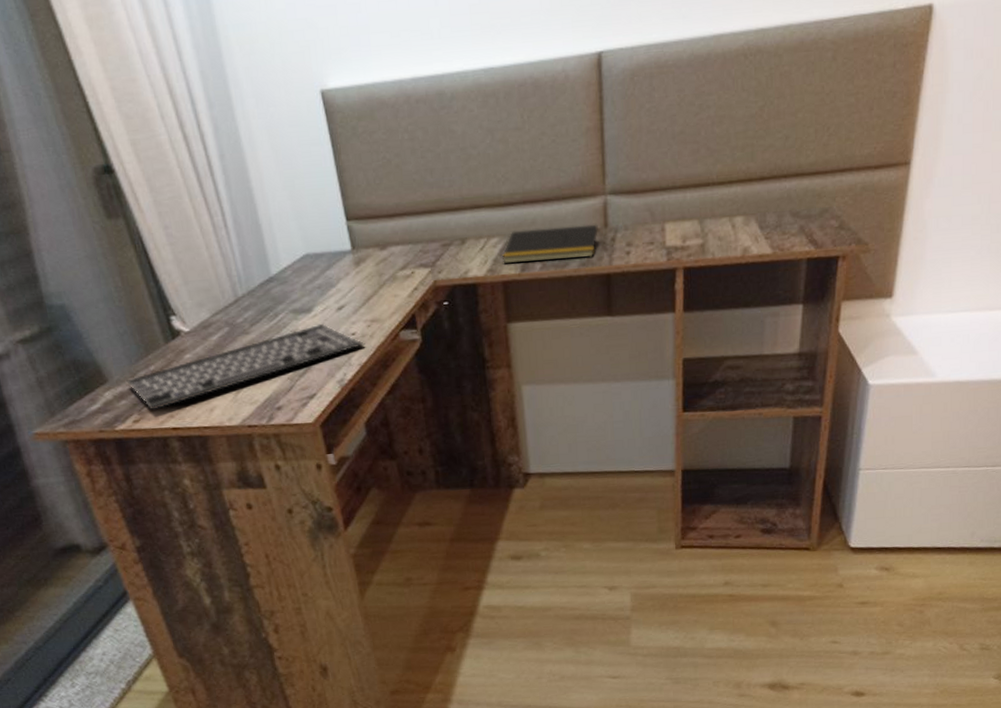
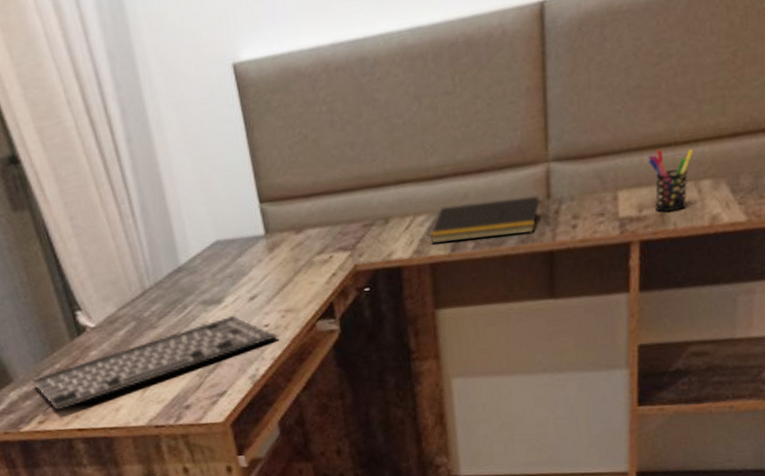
pen holder: none [690,188,728,243] -> present [648,148,694,212]

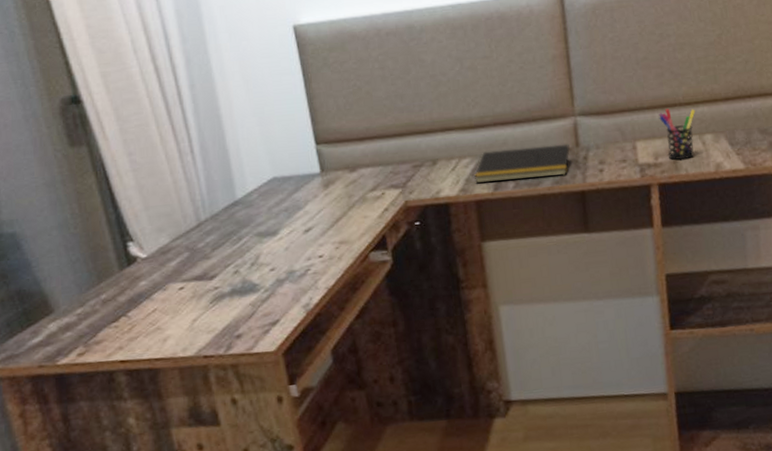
keyboard: present [31,315,279,411] -> none [74,246,333,342]

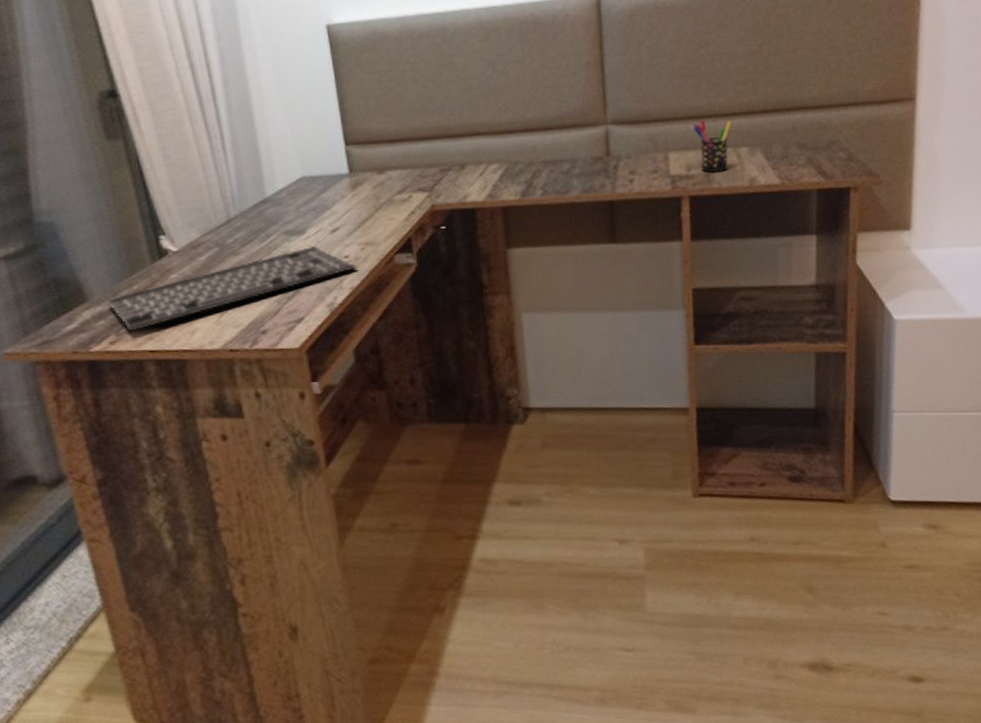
keyboard: none [74,246,333,342] -> present [107,245,358,332]
notepad: present [474,143,570,183] -> none [502,152,600,189]

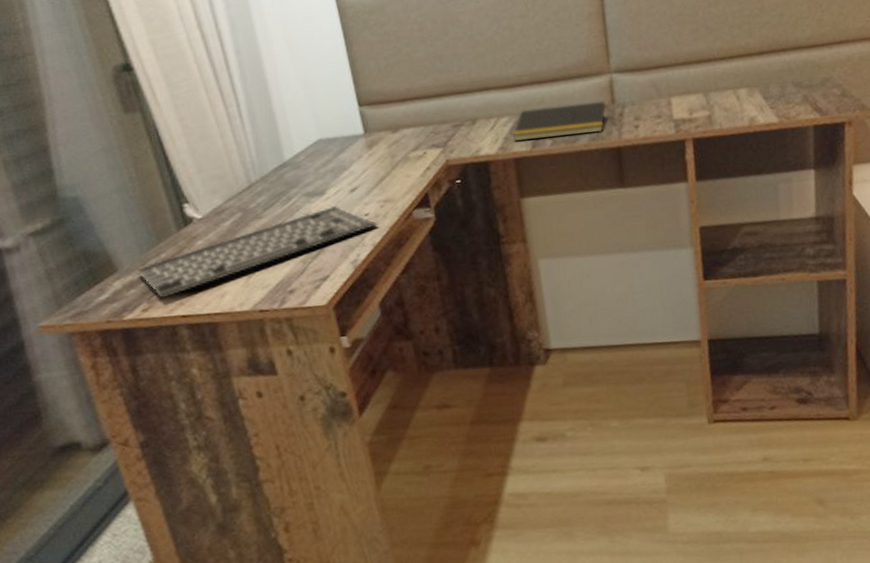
notepad: none [502,152,600,189] -> present [513,101,606,141]
pen holder: present [693,120,732,172] -> none [693,63,730,115]

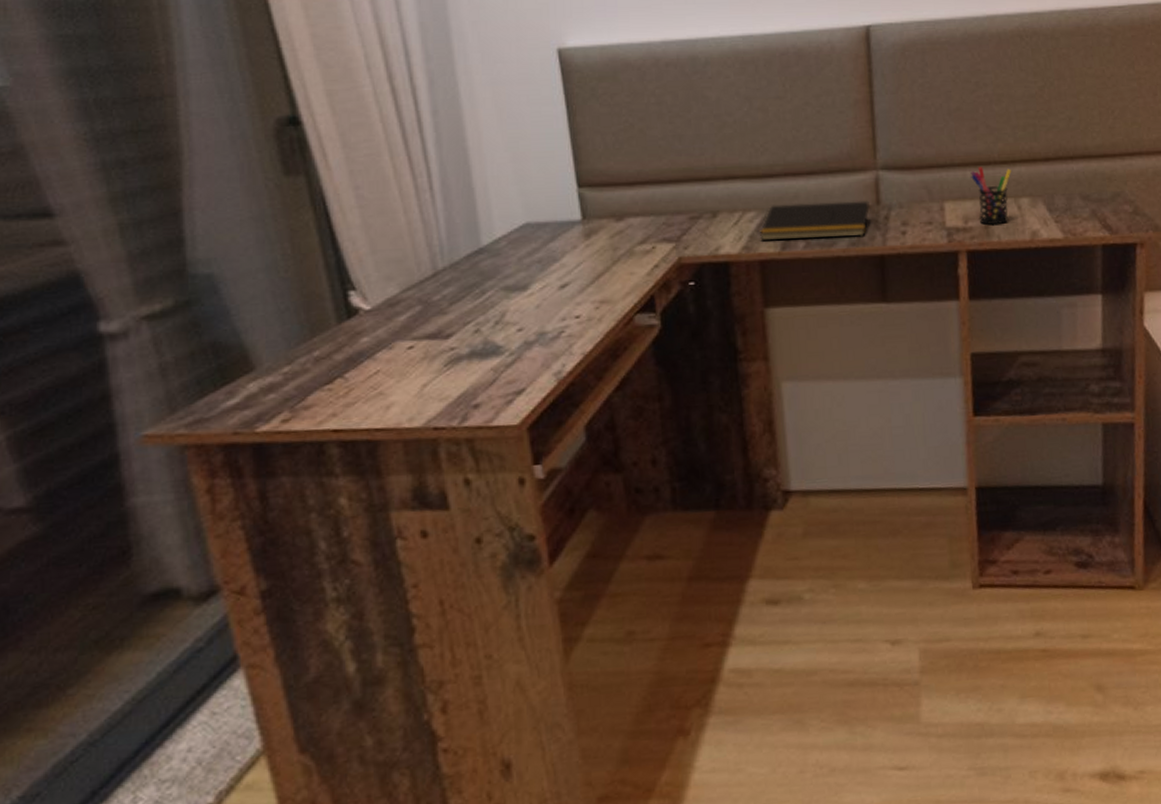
keyboard: present [137,206,379,299] -> none [280,304,592,407]
pen holder: none [693,63,730,115] -> present [970,167,1012,225]

